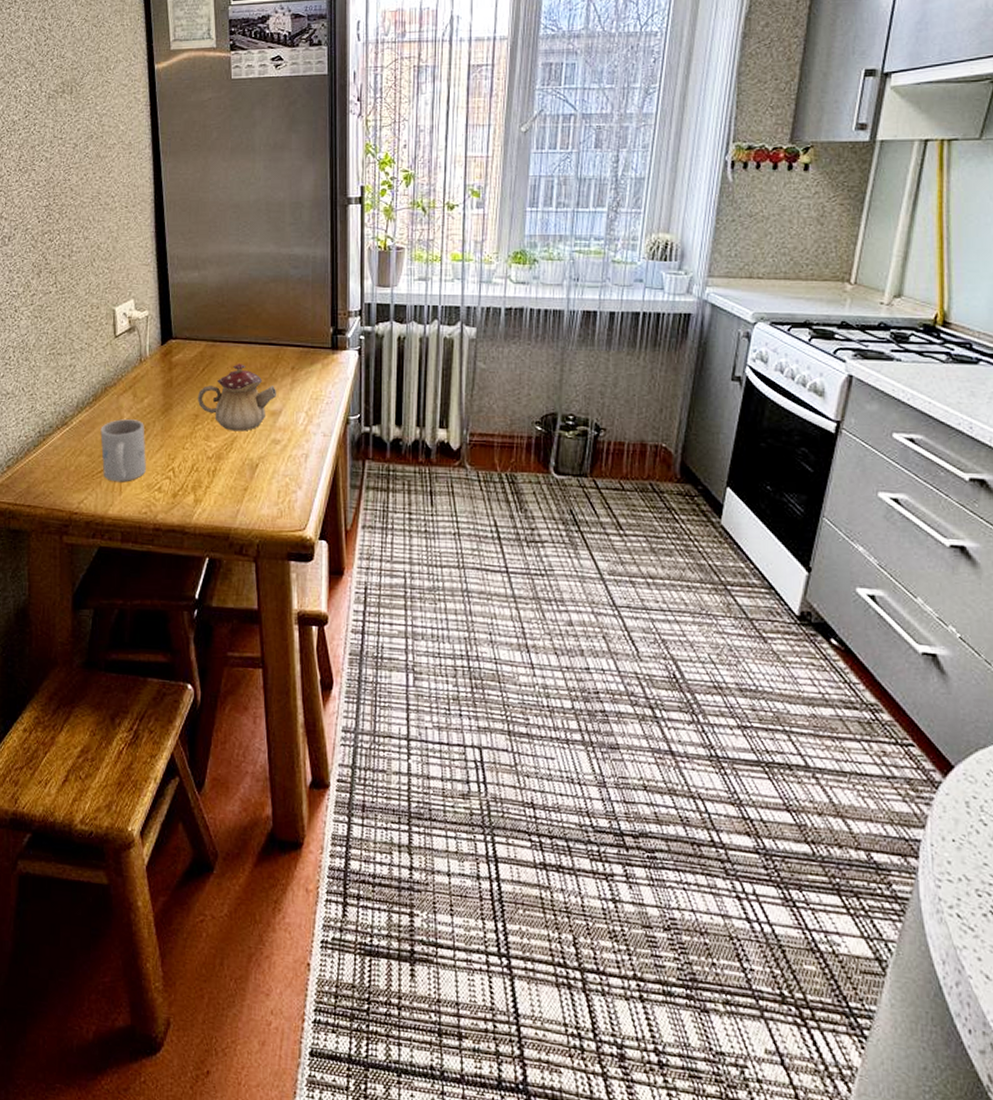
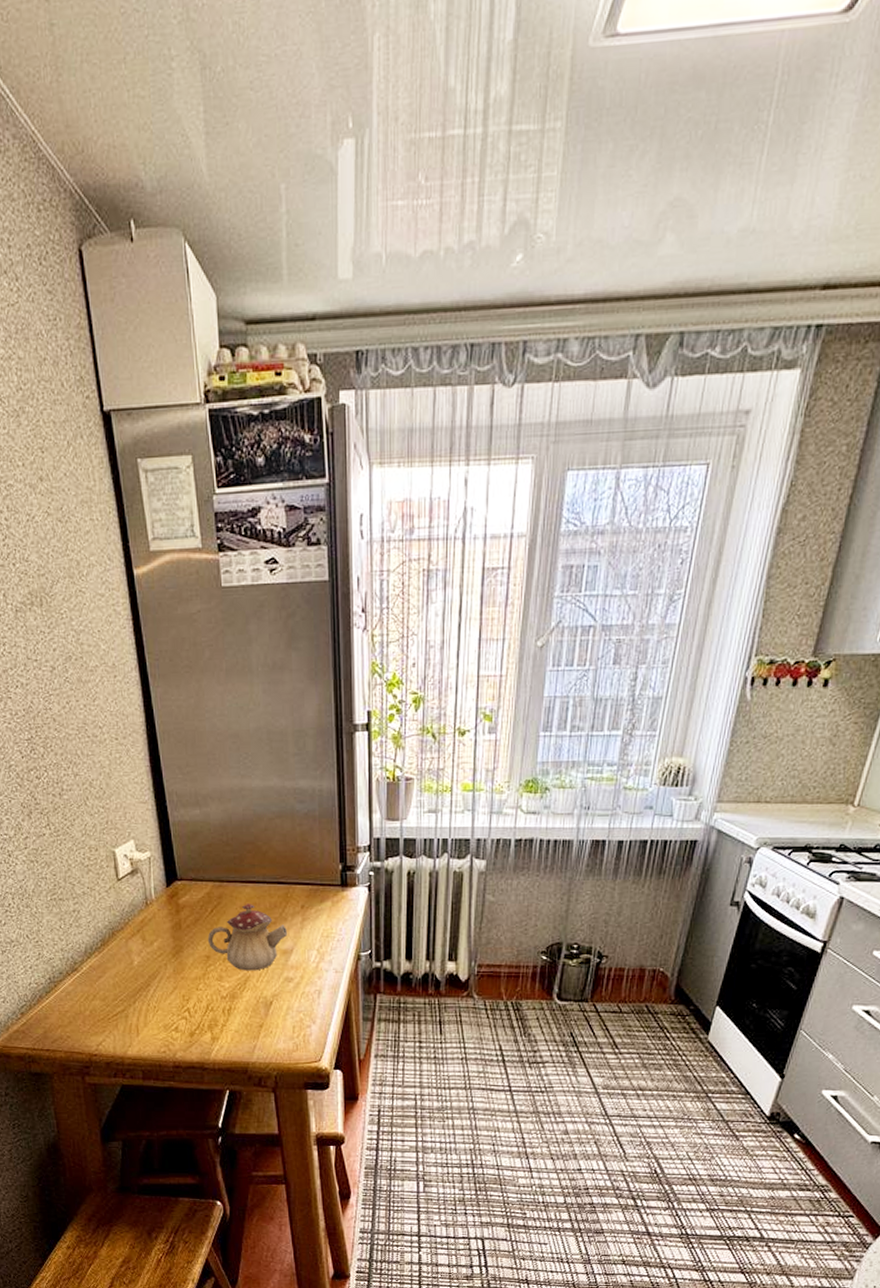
mug: present [100,419,146,482] -> none [112,963,161,1024]

